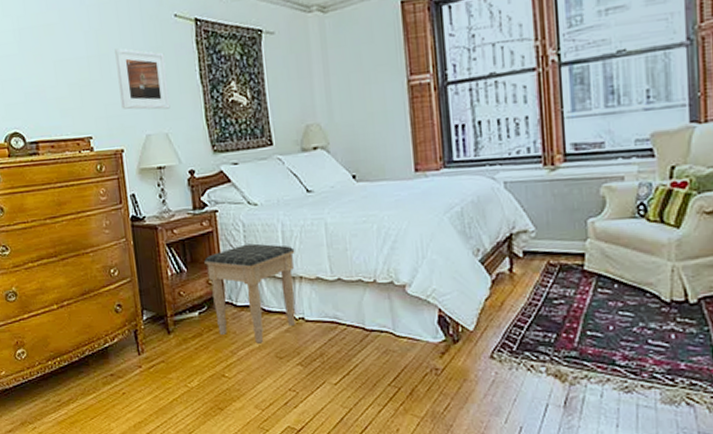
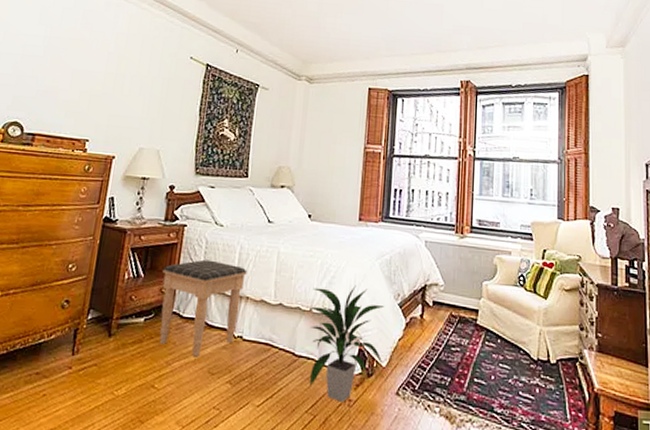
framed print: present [115,48,171,110] -> none [124,72,174,130]
indoor plant: none [371,246,470,372] -> present [308,285,385,402]

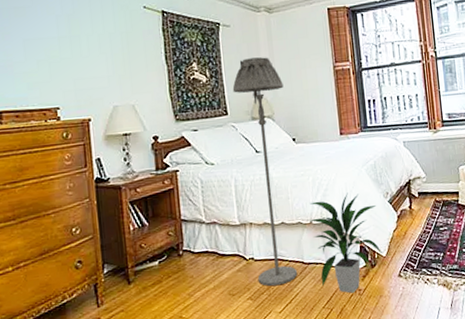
footstool: present [159,259,247,357] -> none [165,197,247,285]
floor lamp: none [241,124,310,375] -> present [232,57,298,286]

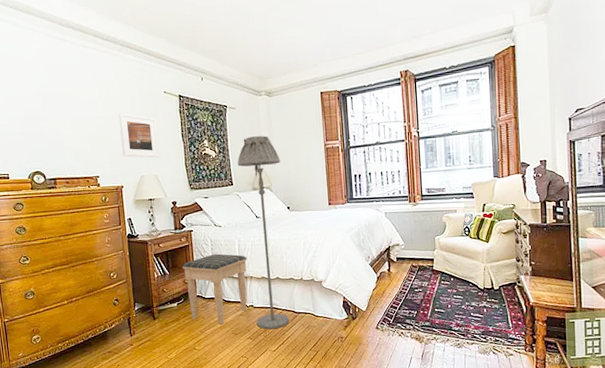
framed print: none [86,31,138,85] -> present [118,113,160,158]
footstool: none [165,197,247,285] -> present [182,253,248,325]
indoor plant: present [308,192,383,293] -> none [299,255,363,340]

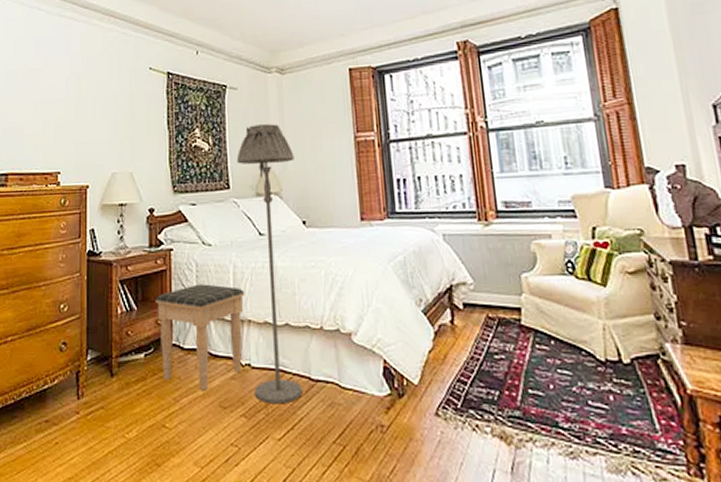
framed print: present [118,113,160,158] -> none [92,93,137,150]

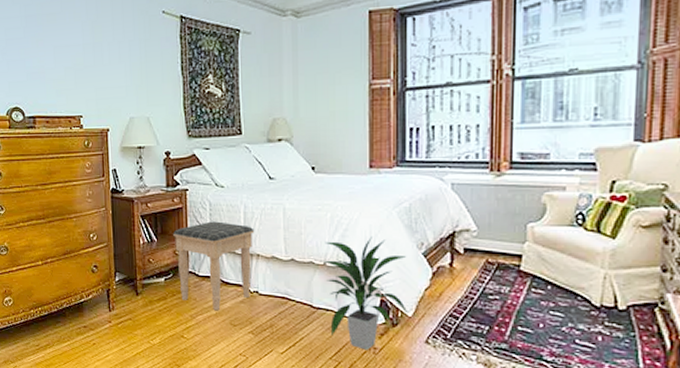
floor lamp: present [236,124,303,404] -> none [249,70,306,326]
indoor plant: none [318,294,414,429] -> present [322,236,408,350]

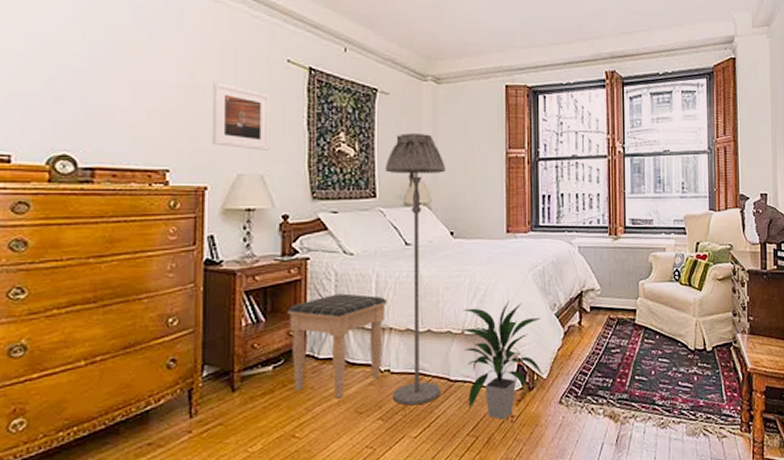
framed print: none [108,38,153,96] -> present [212,82,271,150]
floor lamp: none [249,70,306,326] -> present [385,133,446,406]

